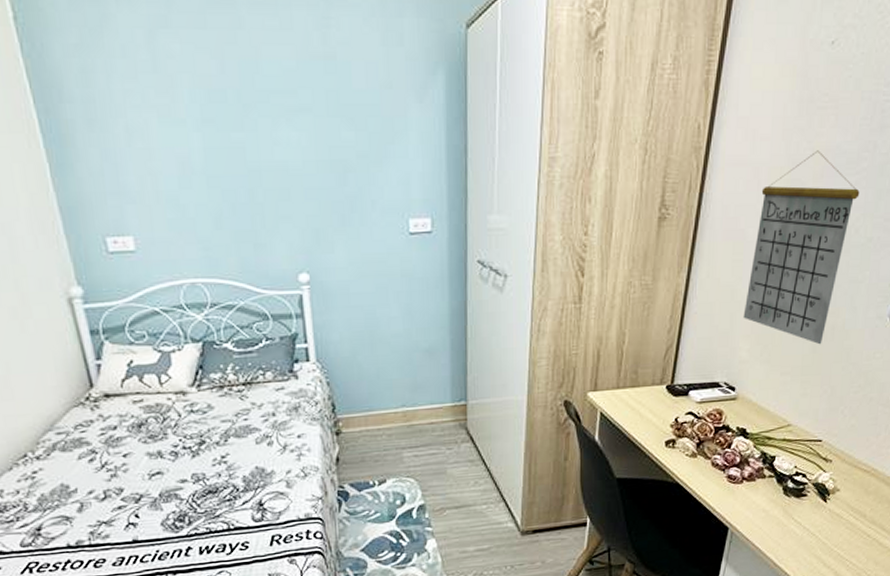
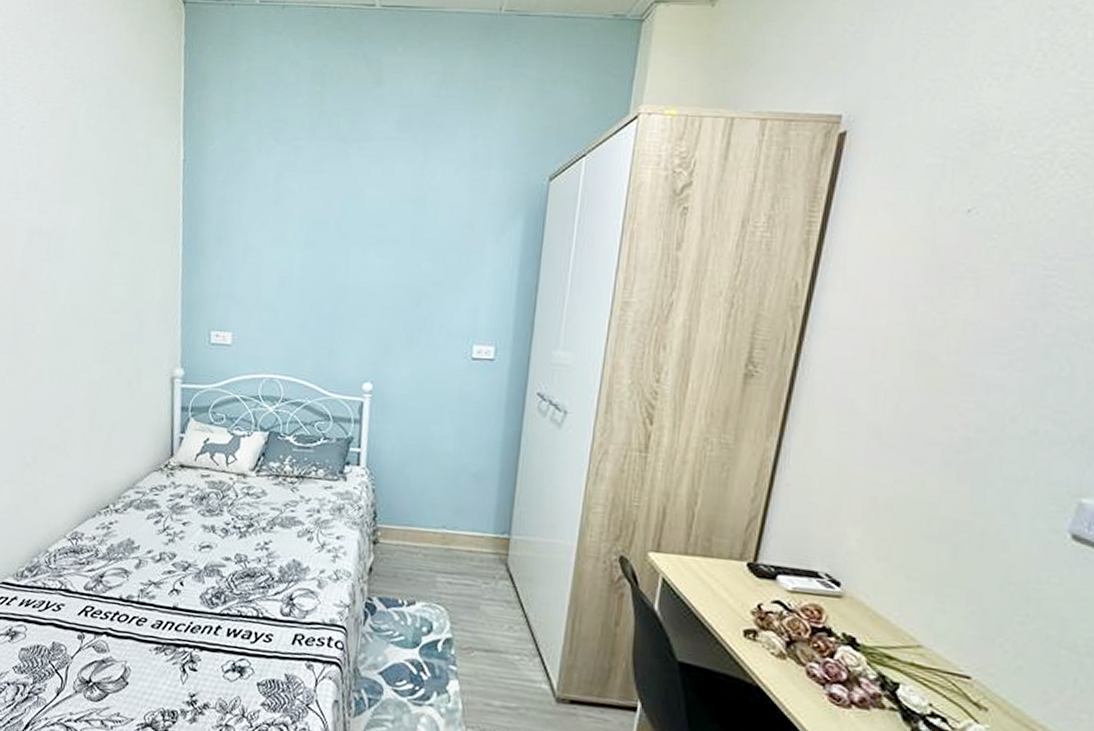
calendar: present [743,150,860,345] -> none [852,322,1015,551]

